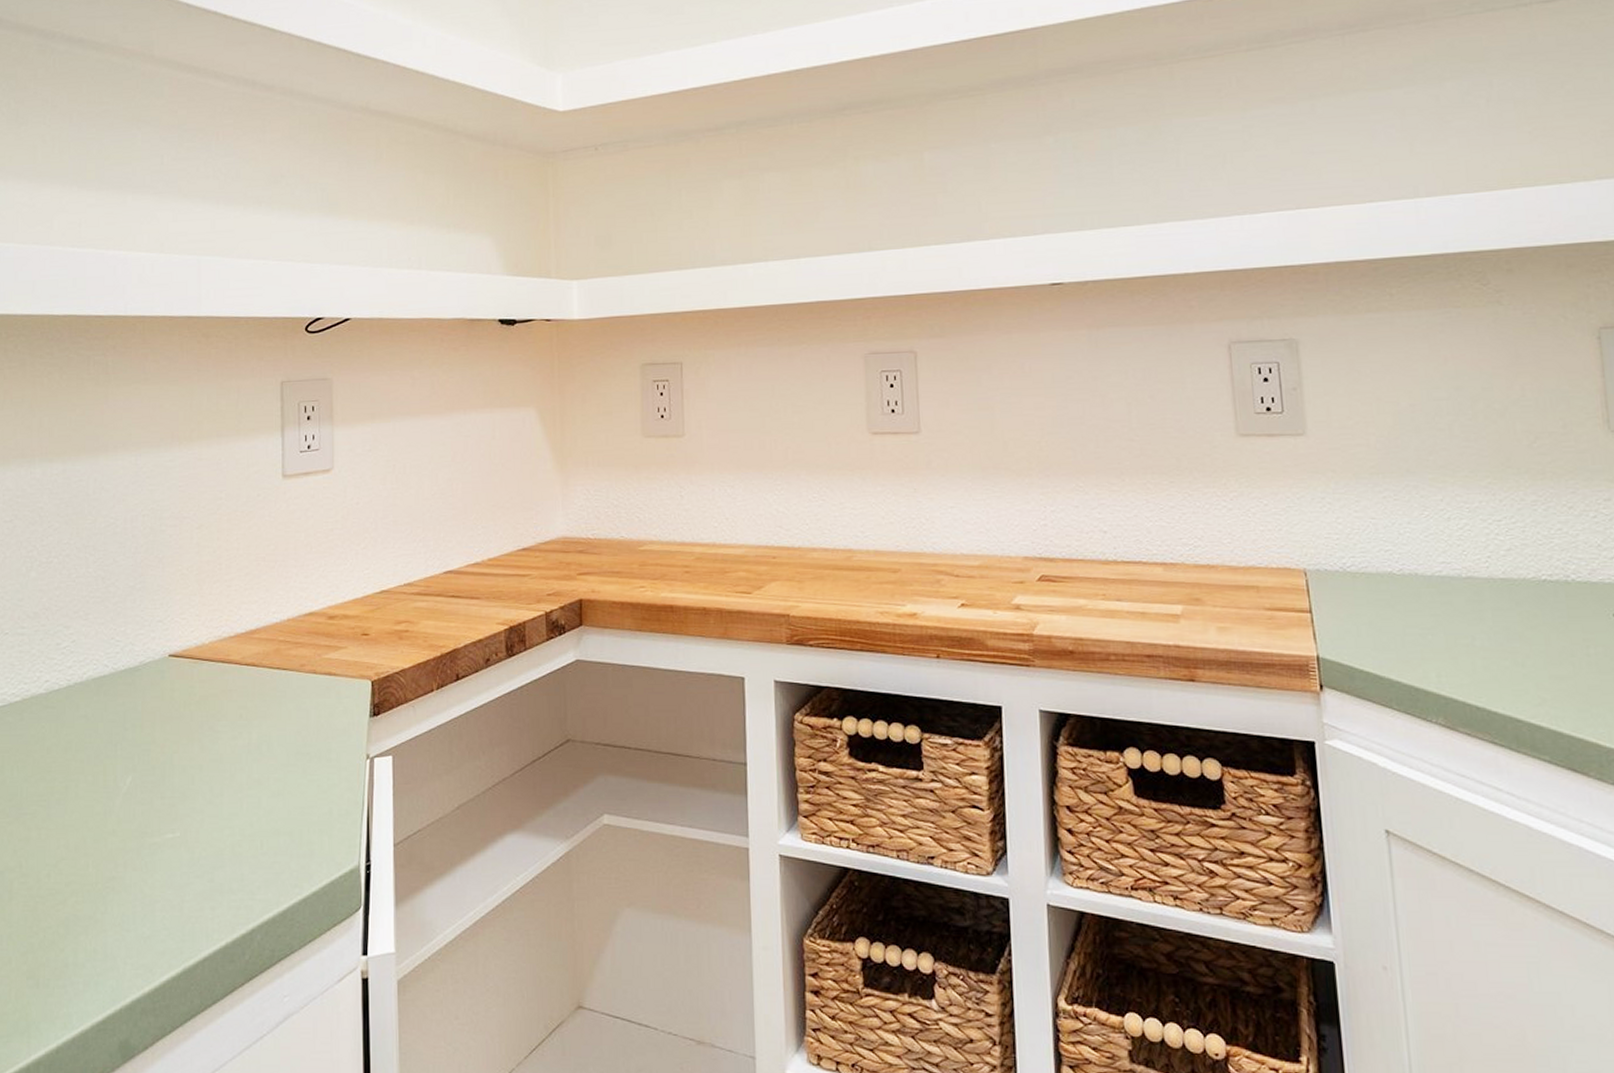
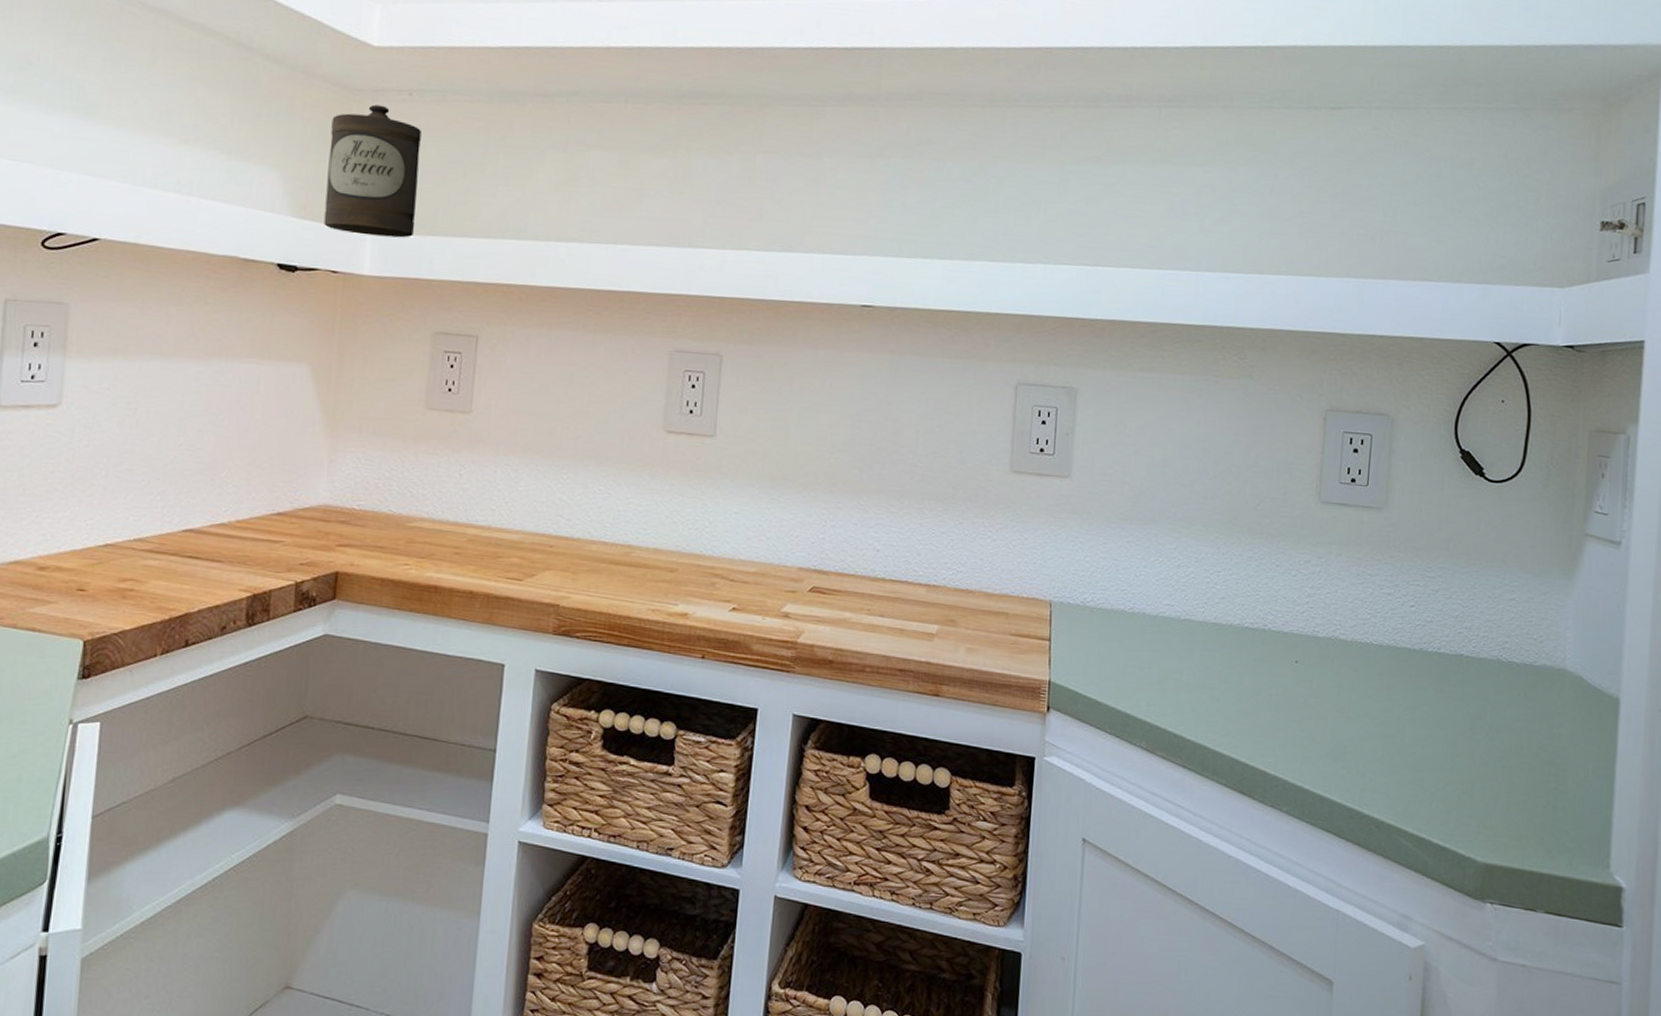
canister: none [531,163,614,283] -> present [323,104,422,238]

